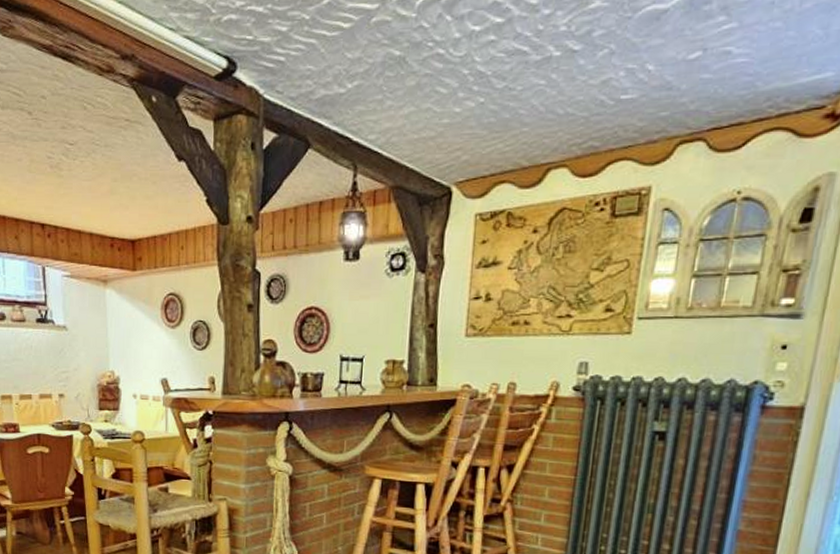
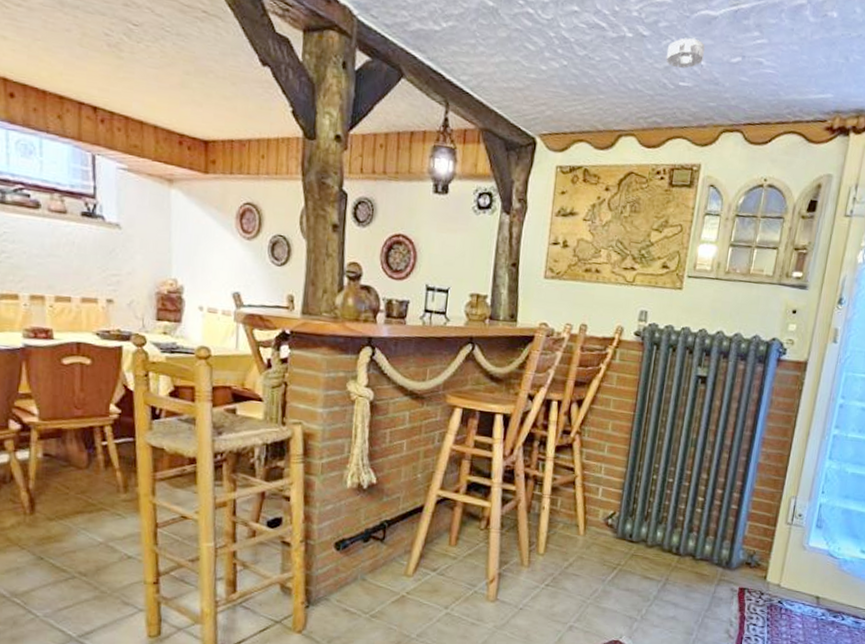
smoke detector: none [602,40,653,80] -> present [665,37,705,69]

